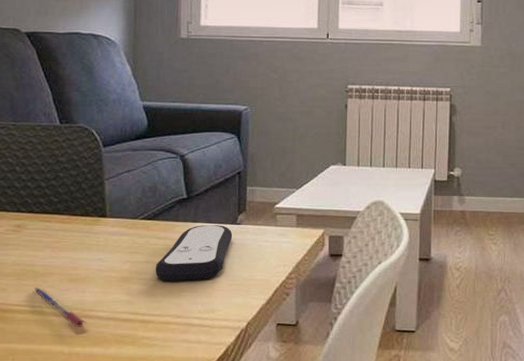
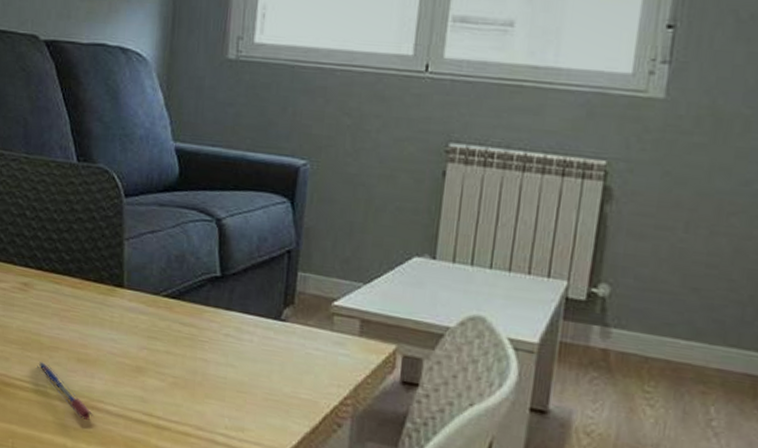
remote control: present [155,225,233,281] -> none [176,314,275,387]

